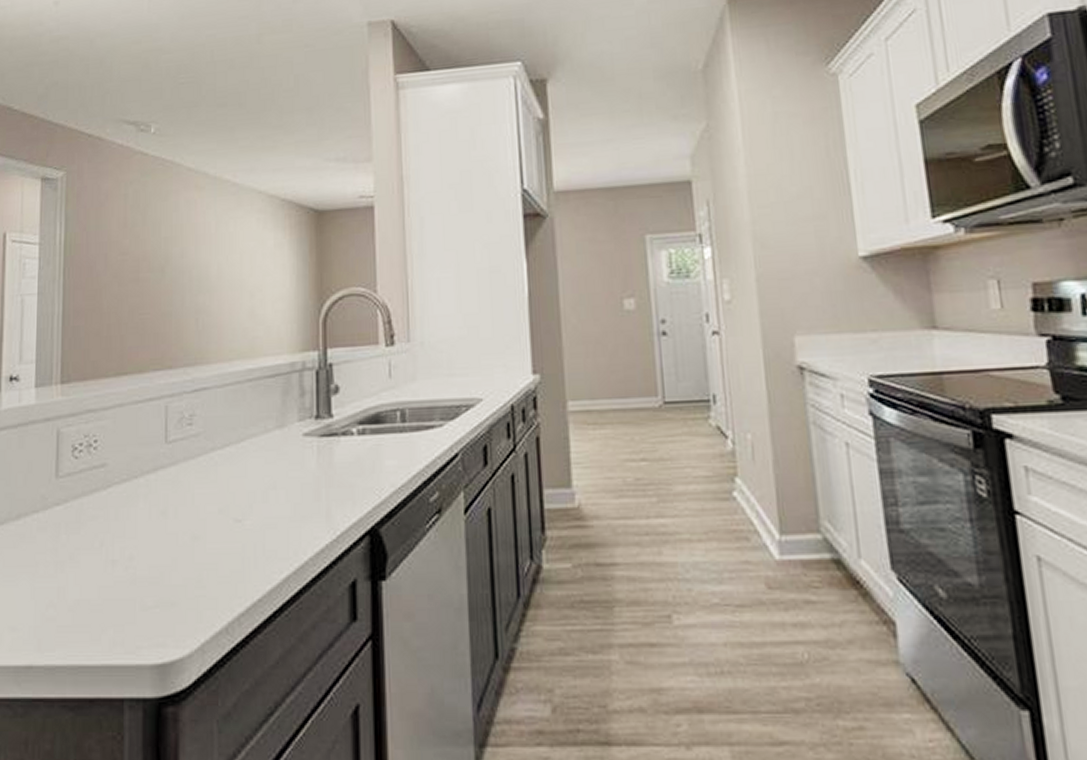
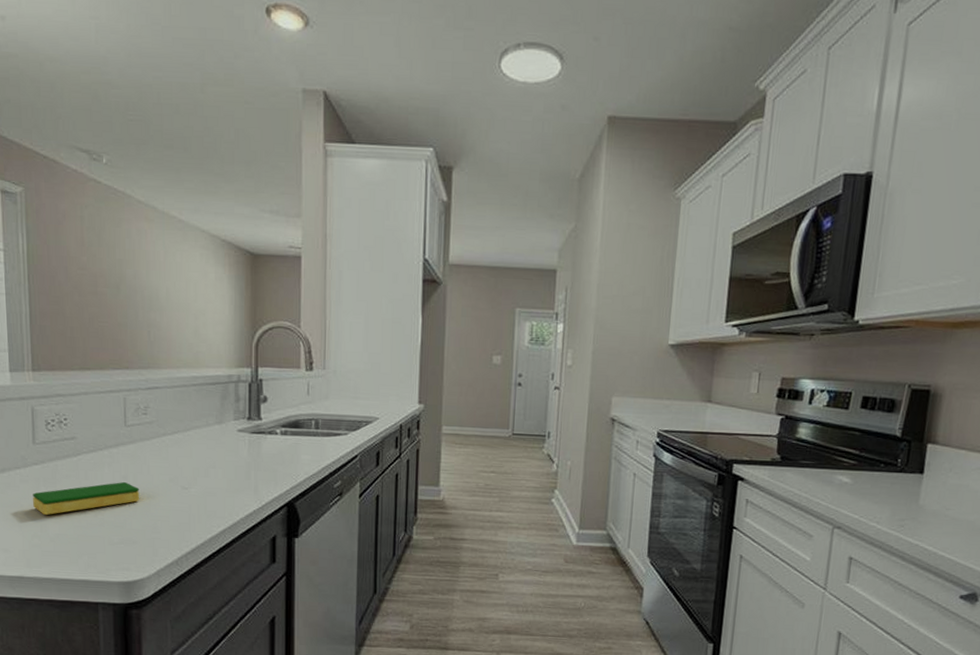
dish sponge: none [51,518,182,573] -> present [33,481,140,515]

